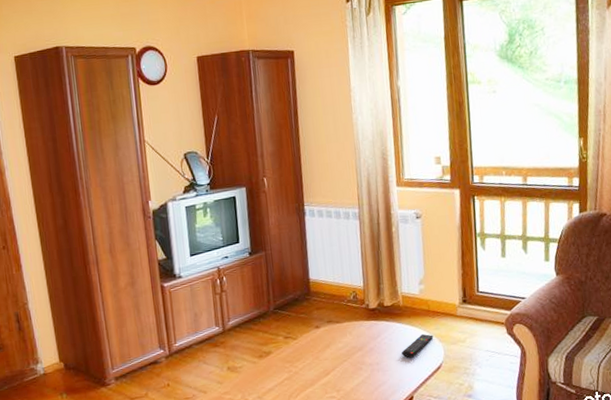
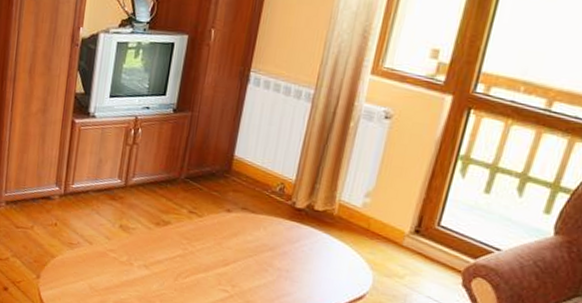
remote control: present [402,333,434,358] -> none [319,253,365,276]

